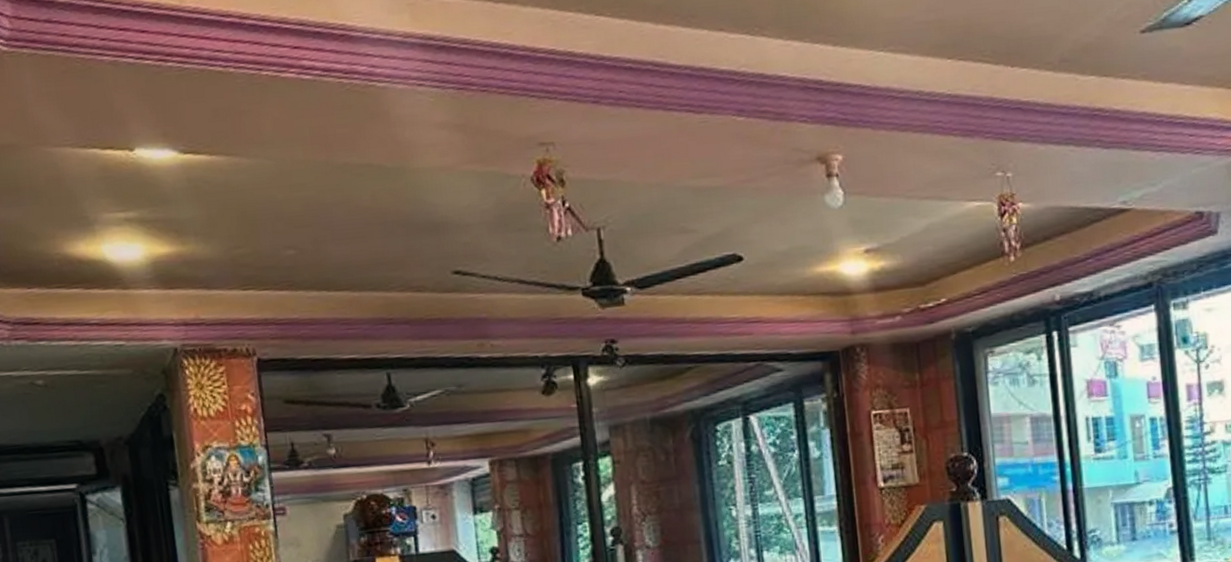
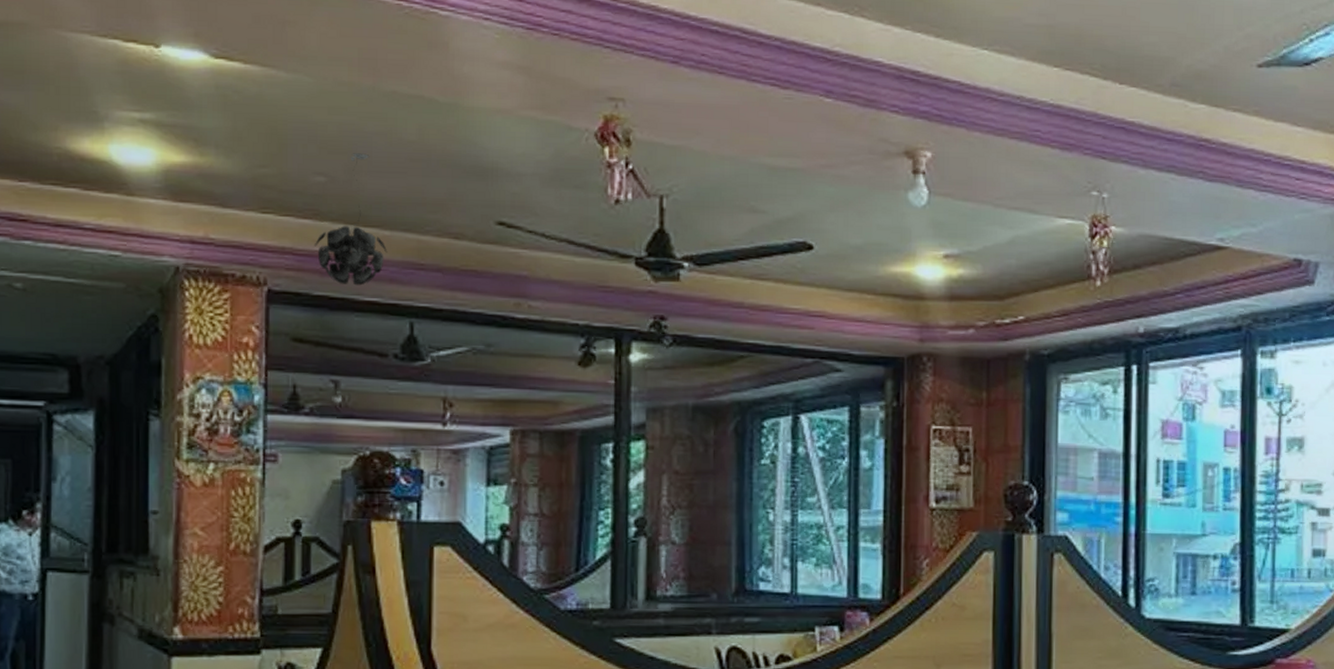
pendant light: none [293,223,359,346] -> present [315,153,388,286]

